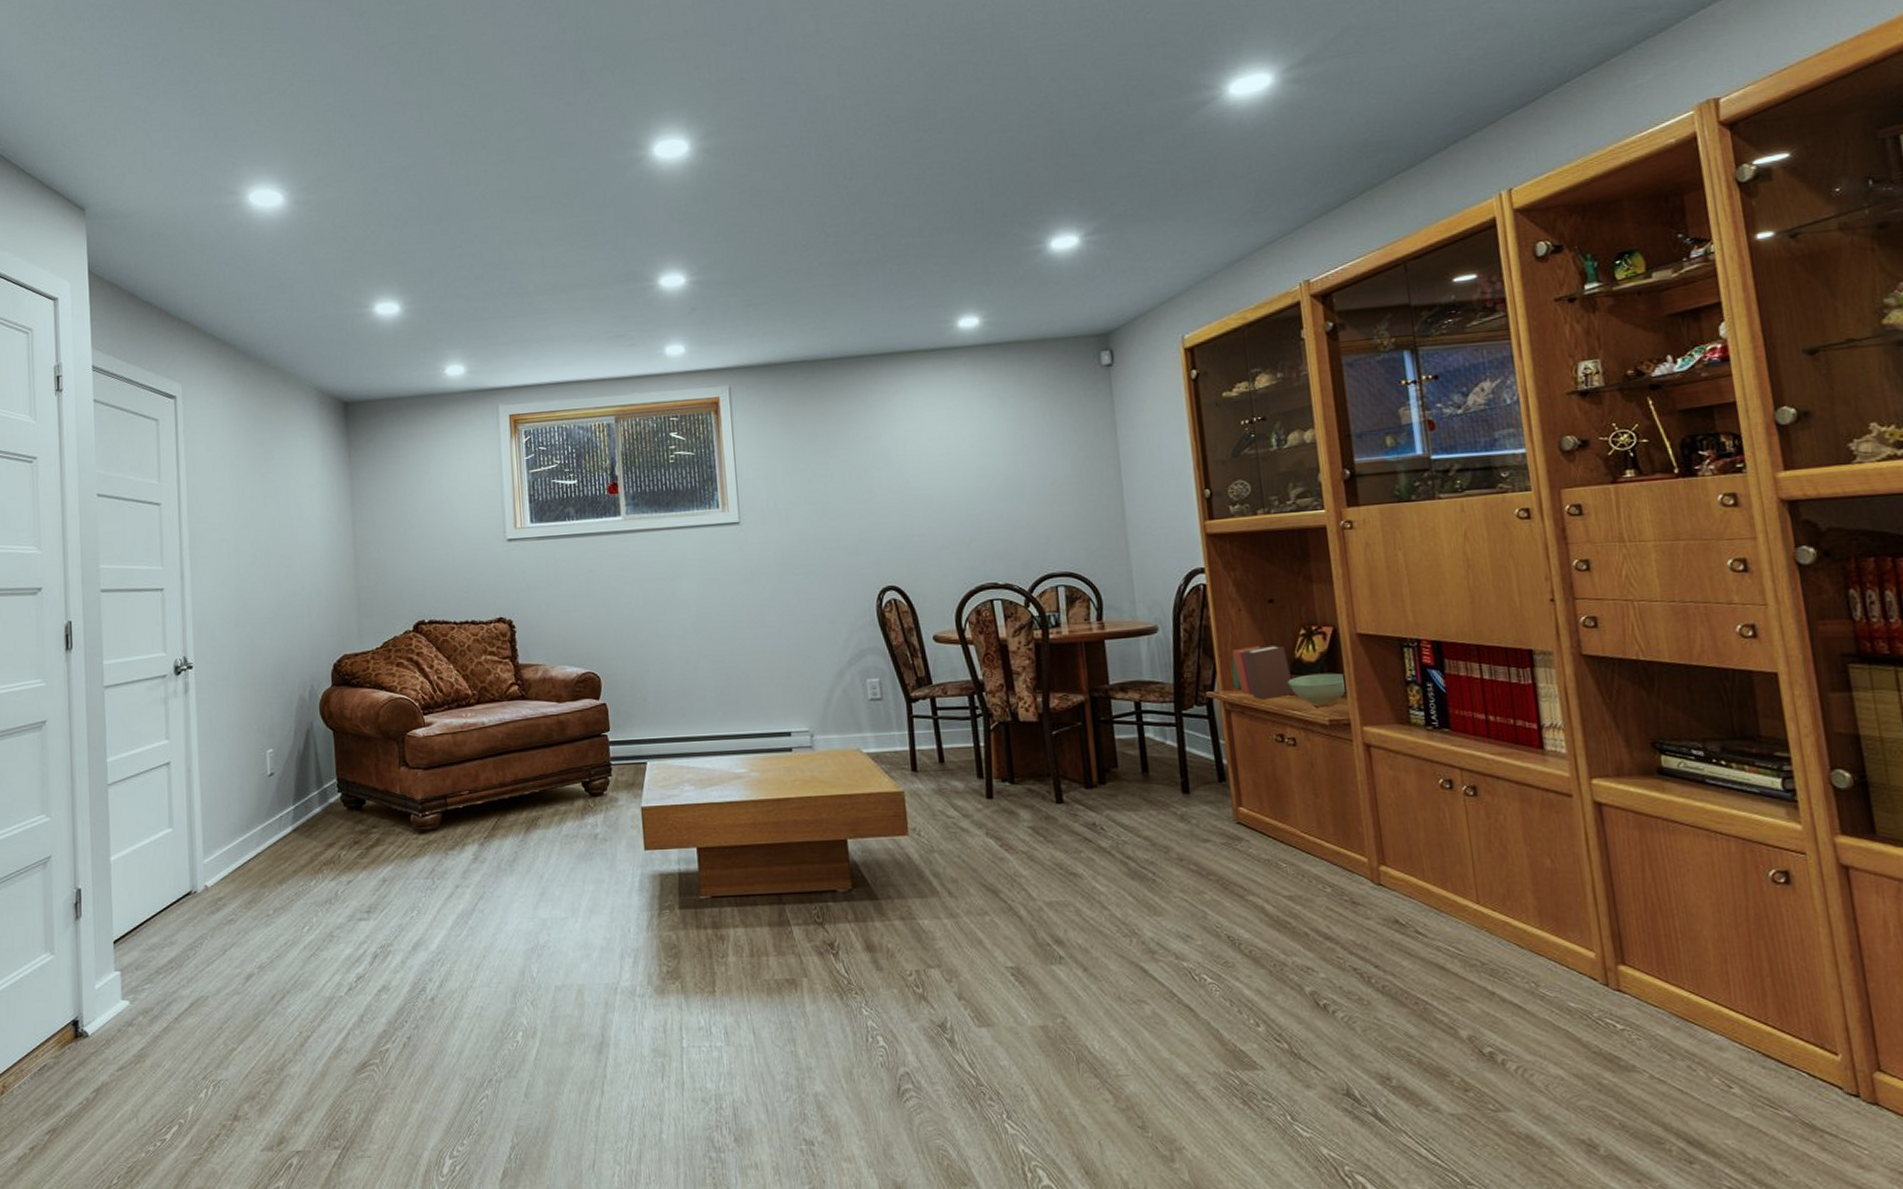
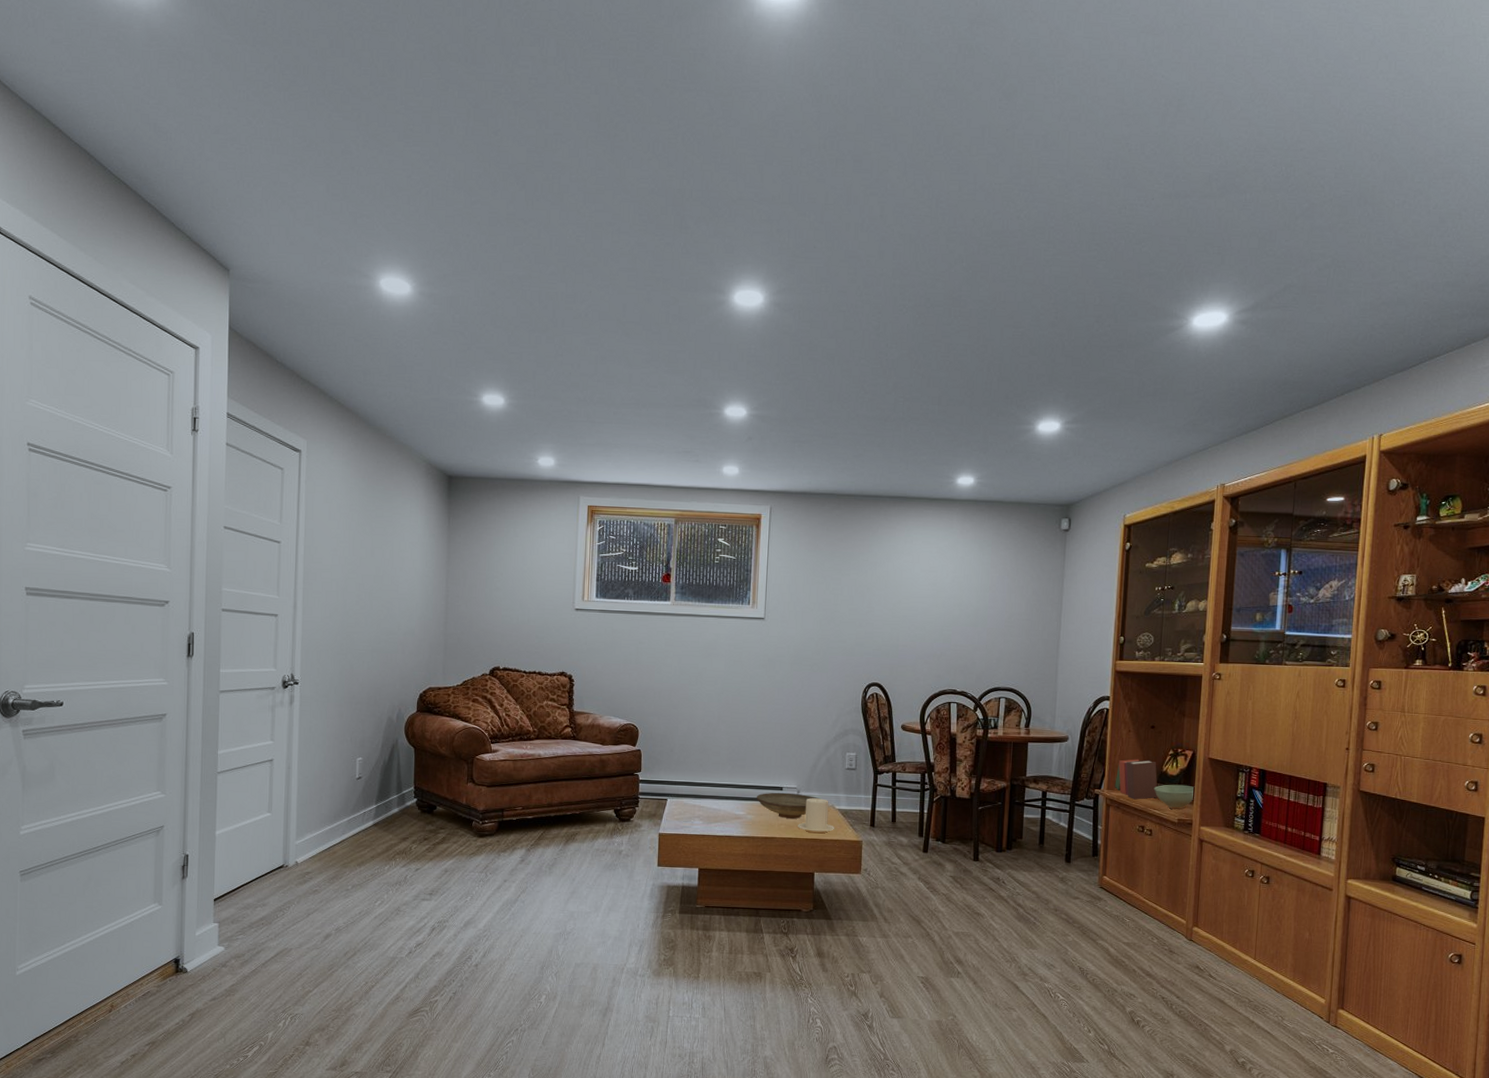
decorative bowl: none [758,738,842,772] -> present [756,792,821,819]
candle: none [817,741,866,788] -> present [798,798,835,834]

